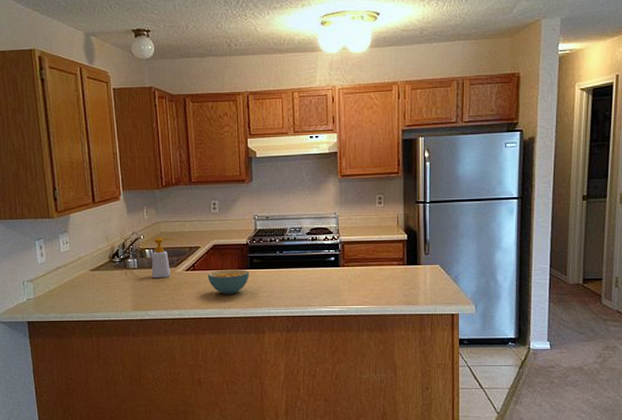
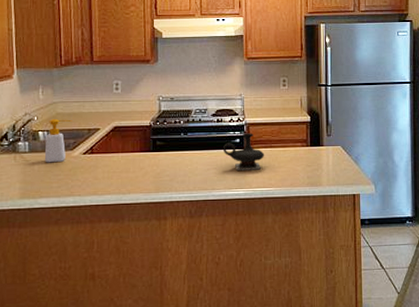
cereal bowl: present [207,269,249,295] -> none [106,151,151,179]
teapot: none [317,251,360,288] -> present [222,133,265,170]

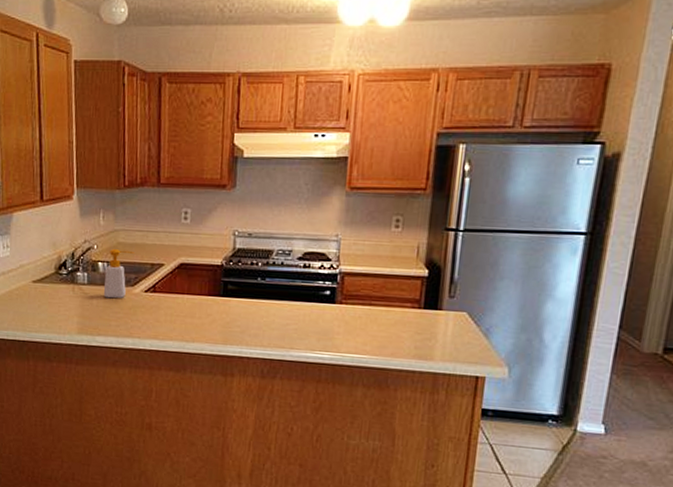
teapot: present [222,133,265,170] -> none [307,284,362,332]

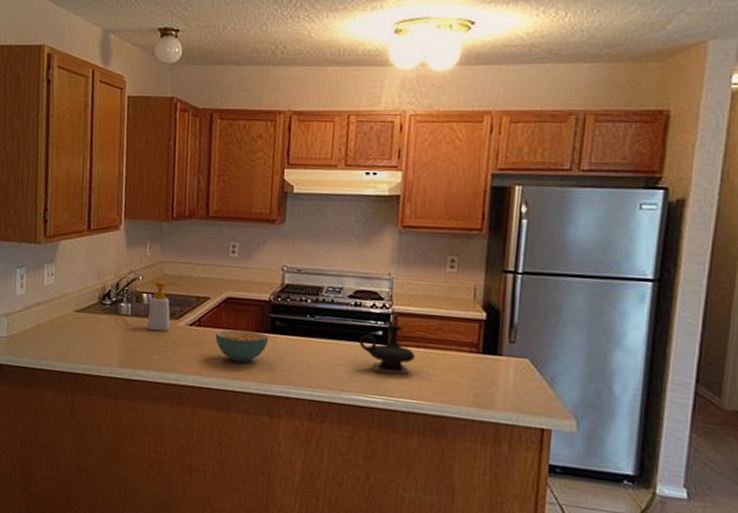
cereal bowl: none [170,294,221,326] -> present [215,329,268,363]
teapot: none [307,284,362,332] -> present [358,324,416,375]

